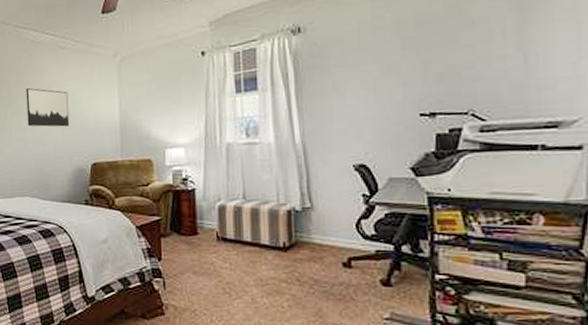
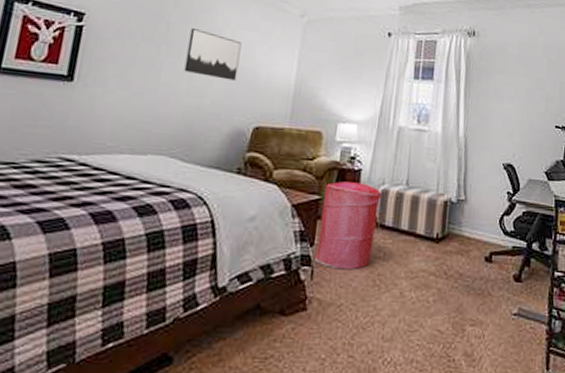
laundry hamper: none [162,201,220,280] -> present [314,181,382,270]

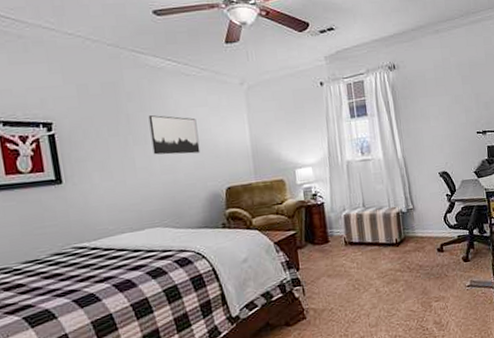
laundry hamper: present [314,181,382,270] -> none [297,213,347,284]

